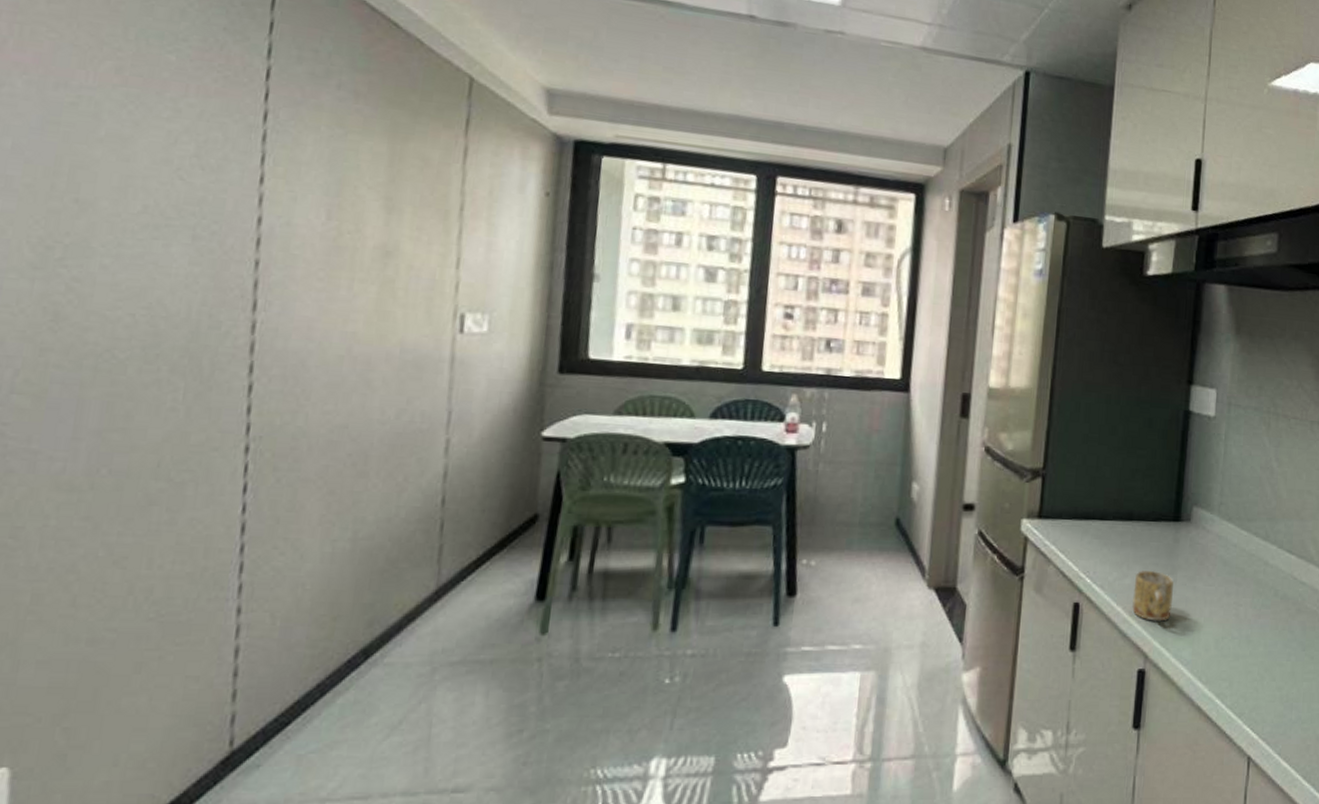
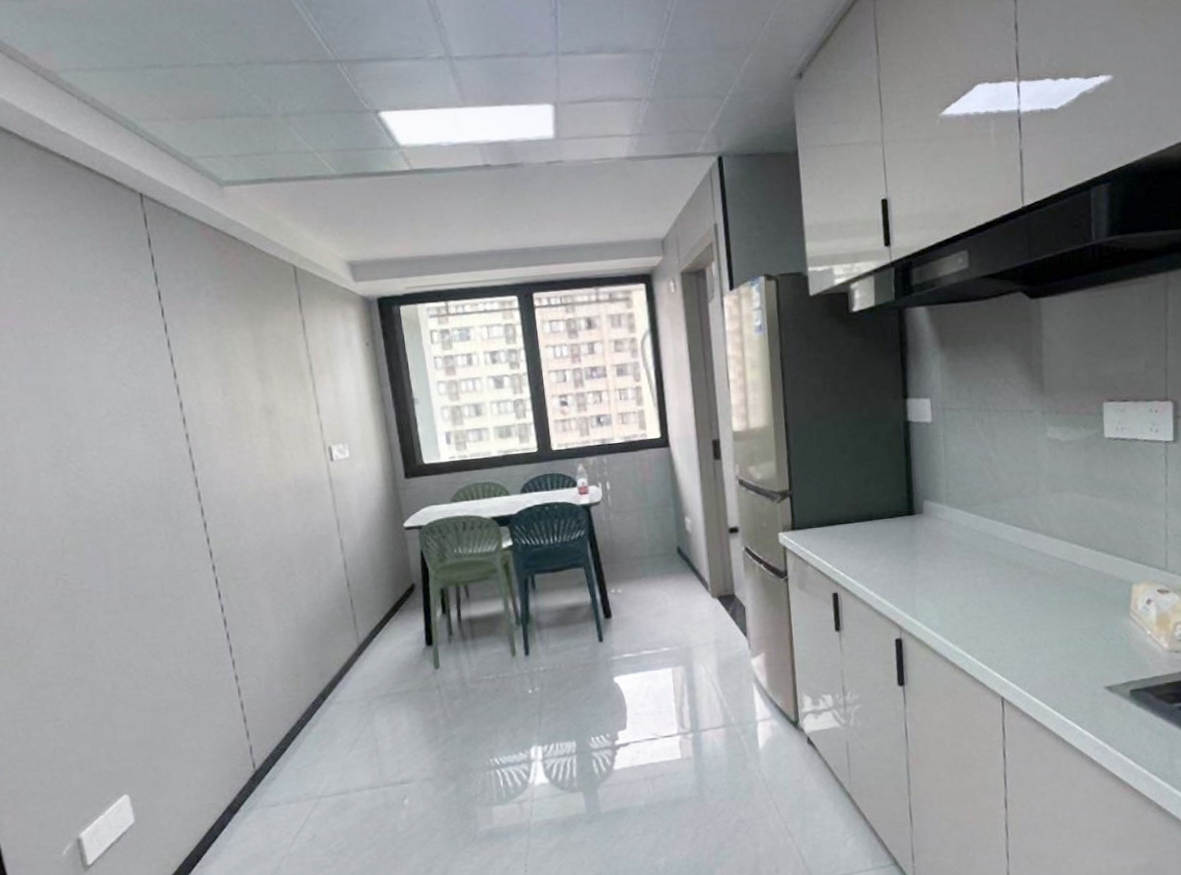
mug: present [1132,570,1173,622] -> none [881,558,917,599]

